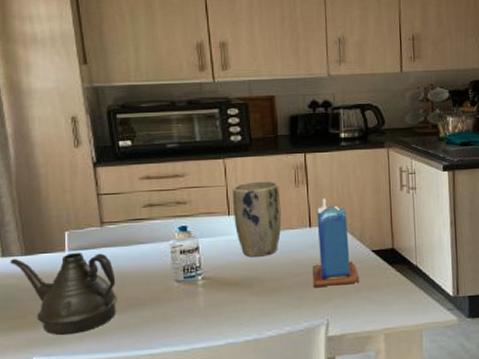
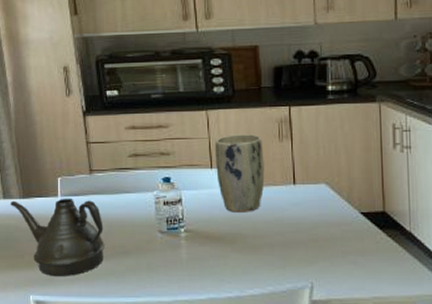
candle: present [312,198,359,288] -> none [296,154,346,249]

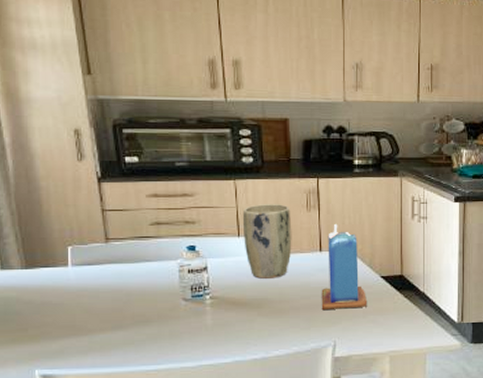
teapot: present [10,198,105,276] -> none [10,267,123,349]
candle: none [296,154,346,249] -> present [321,223,366,311]

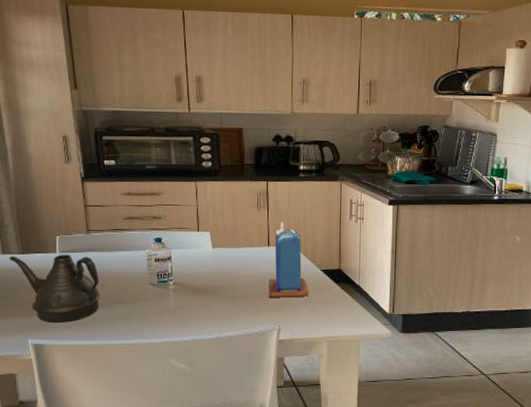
teapot: none [10,267,123,349] -> present [9,254,100,322]
plant pot: present [242,204,292,279] -> none [201,203,244,269]

